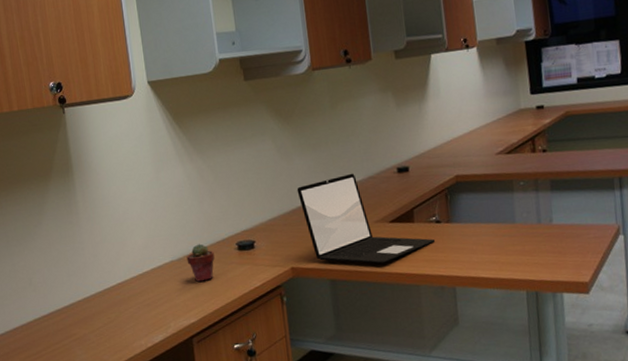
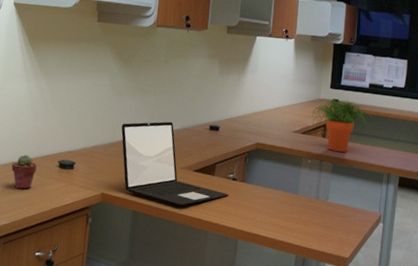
potted plant: none [514,103,589,166] -> present [312,98,373,152]

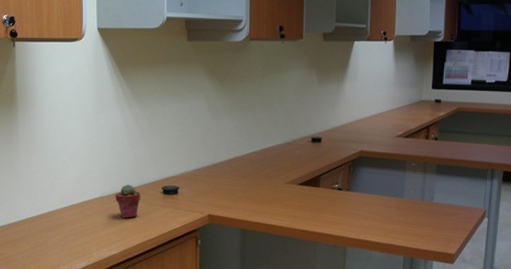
laptop: present [121,121,229,206] -> none [222,137,335,220]
potted plant: present [312,98,373,152] -> none [414,99,476,152]

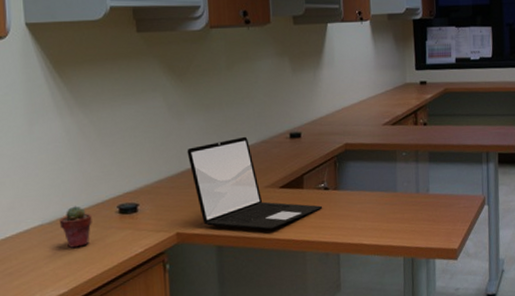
laptop: none [222,137,335,220] -> present [187,136,323,230]

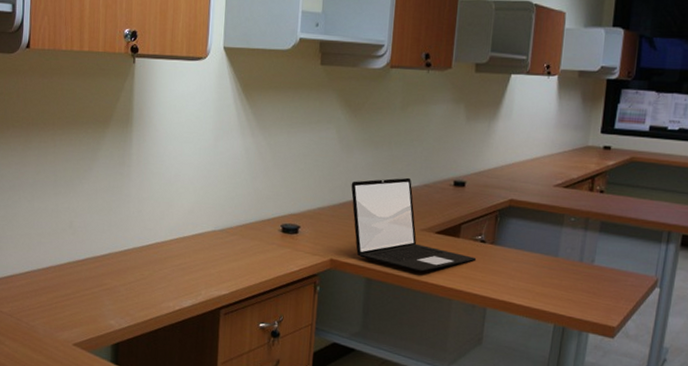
potted succulent: present [59,206,92,248] -> none [229,218,258,257]

